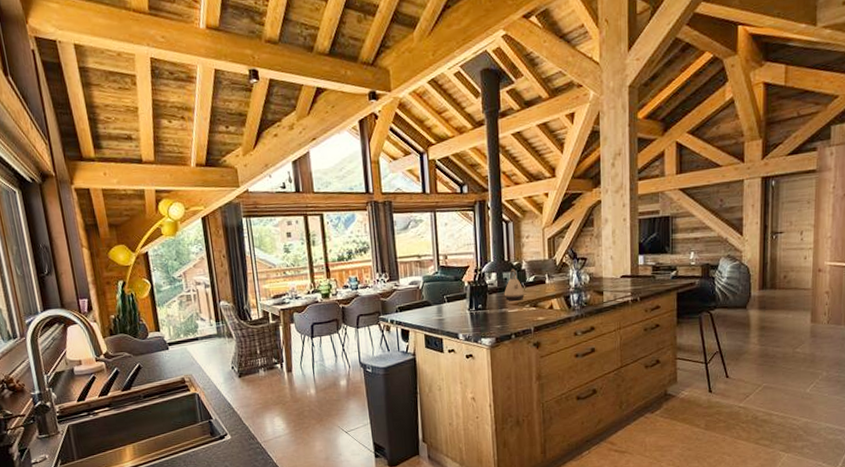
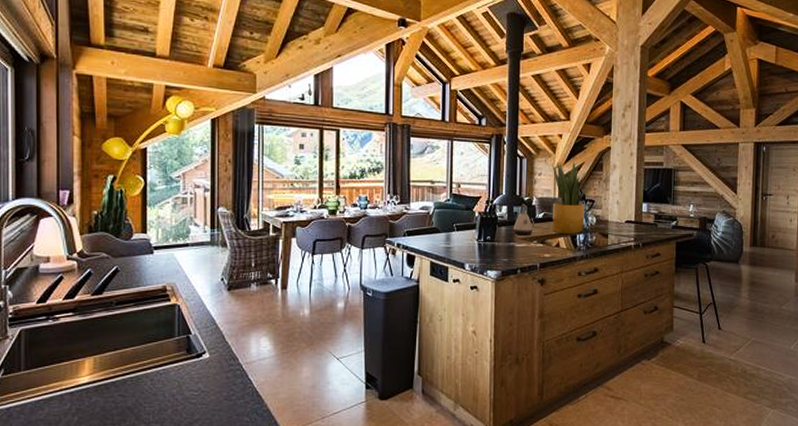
planter: none [539,218,583,296] -> present [552,159,592,235]

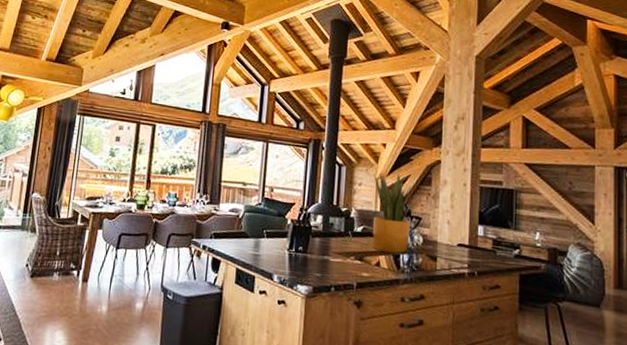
kettle: present [513,203,533,236] -> none [328,214,350,250]

